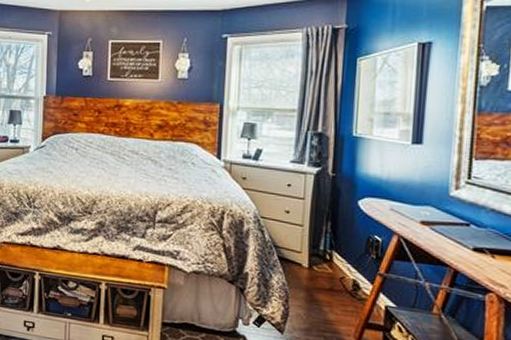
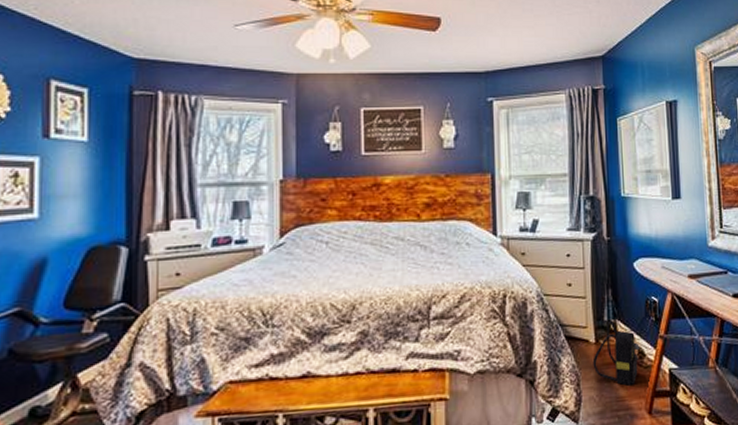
backpack: none [303,250,355,313] -> present [592,320,640,386]

